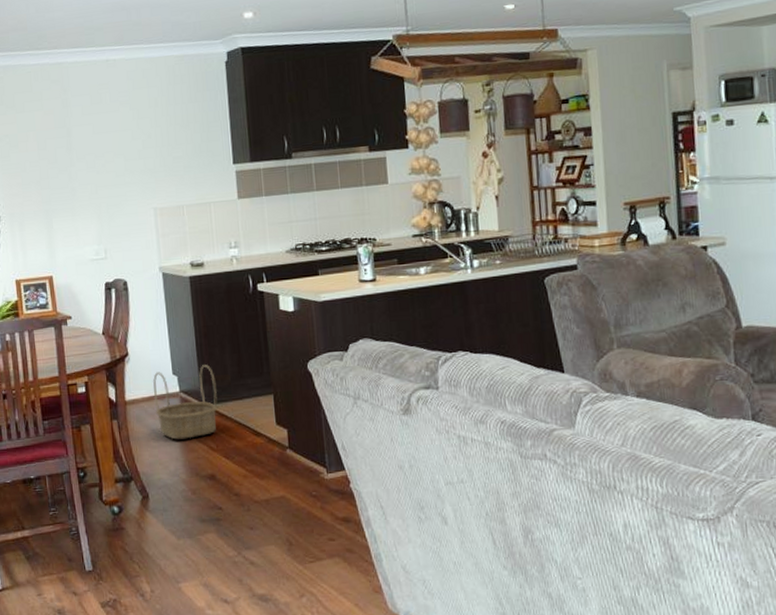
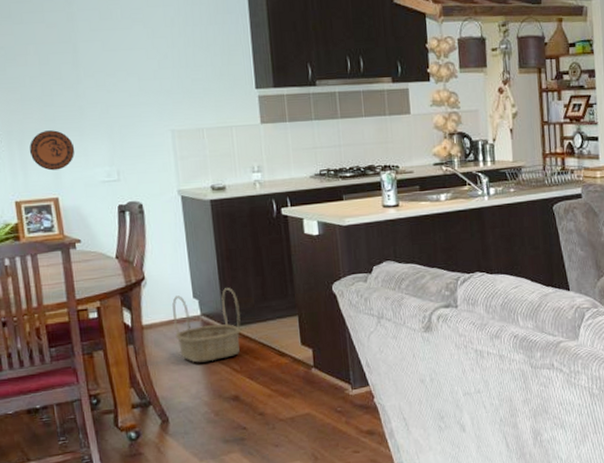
decorative plate: none [28,211,68,250] -> present [29,130,75,171]

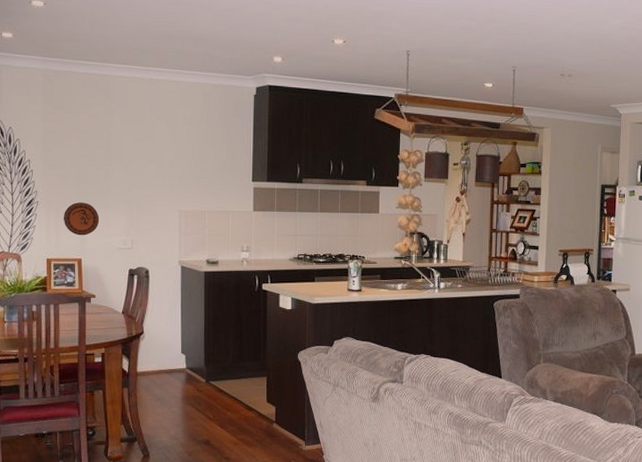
basket: present [172,288,242,363] -> none [162,347,219,409]

